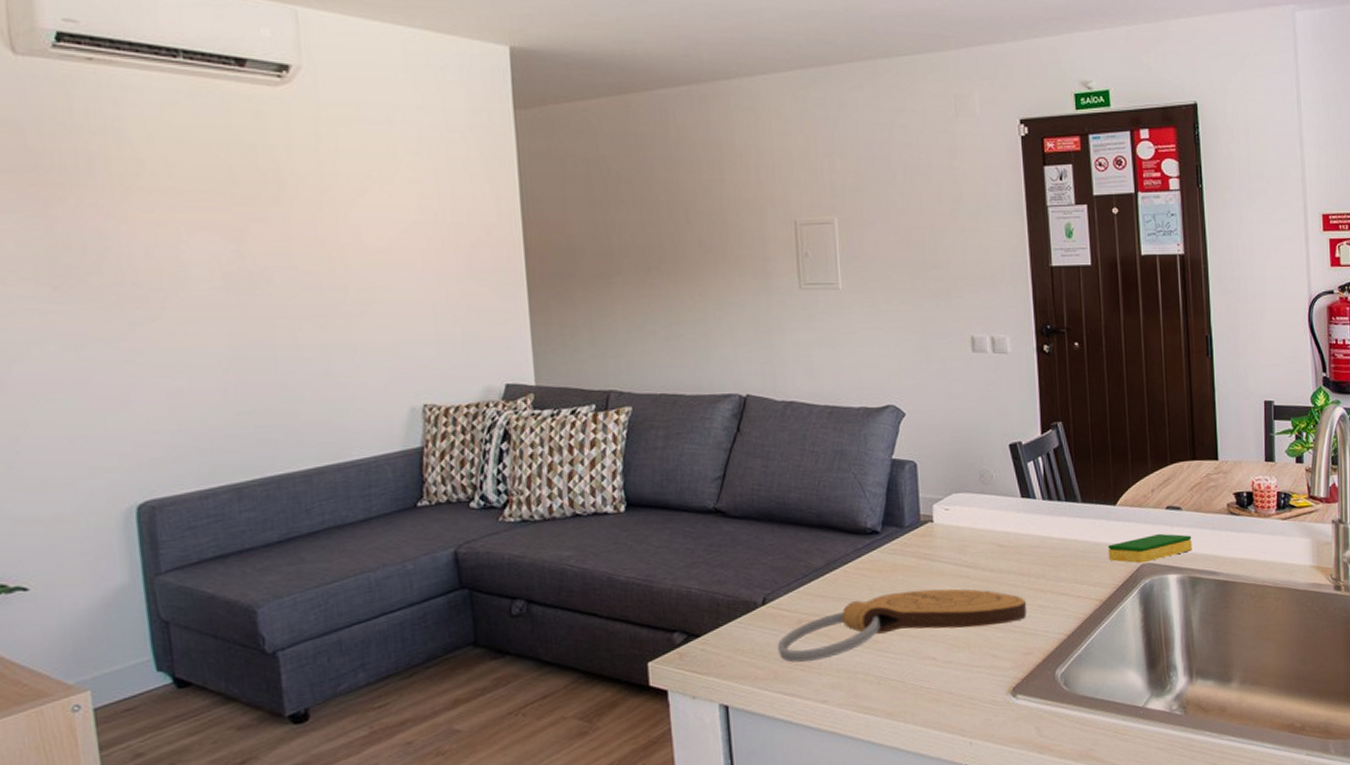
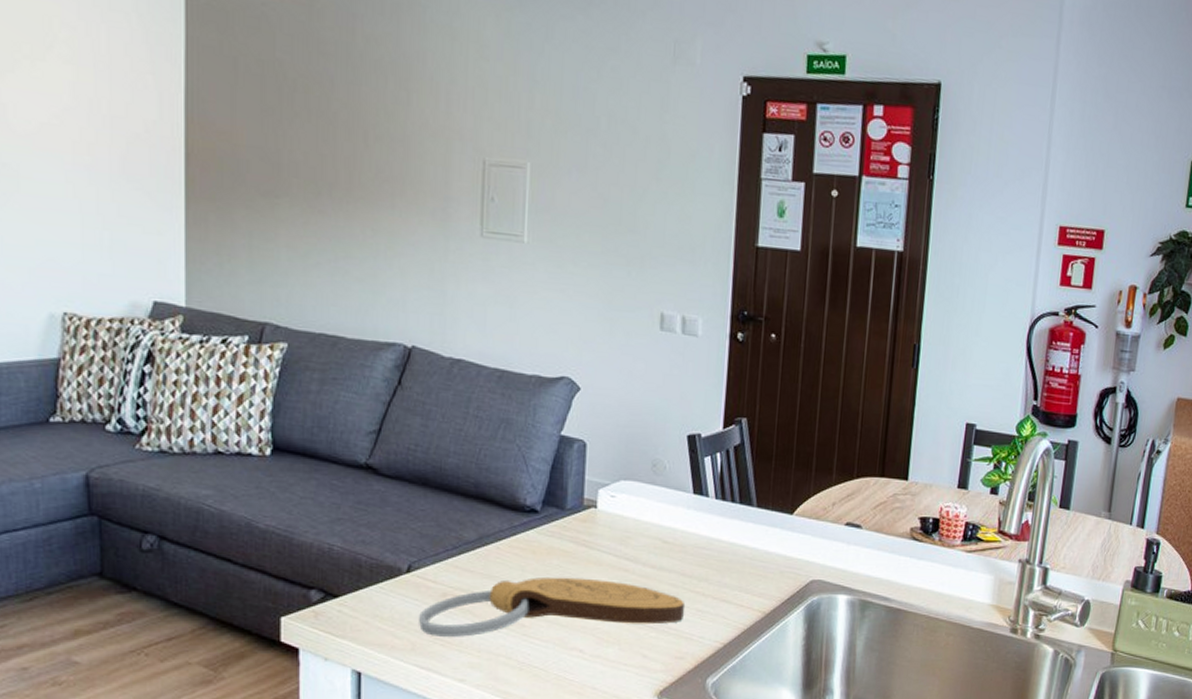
dish sponge: present [1107,533,1192,564] -> none [777,550,868,579]

